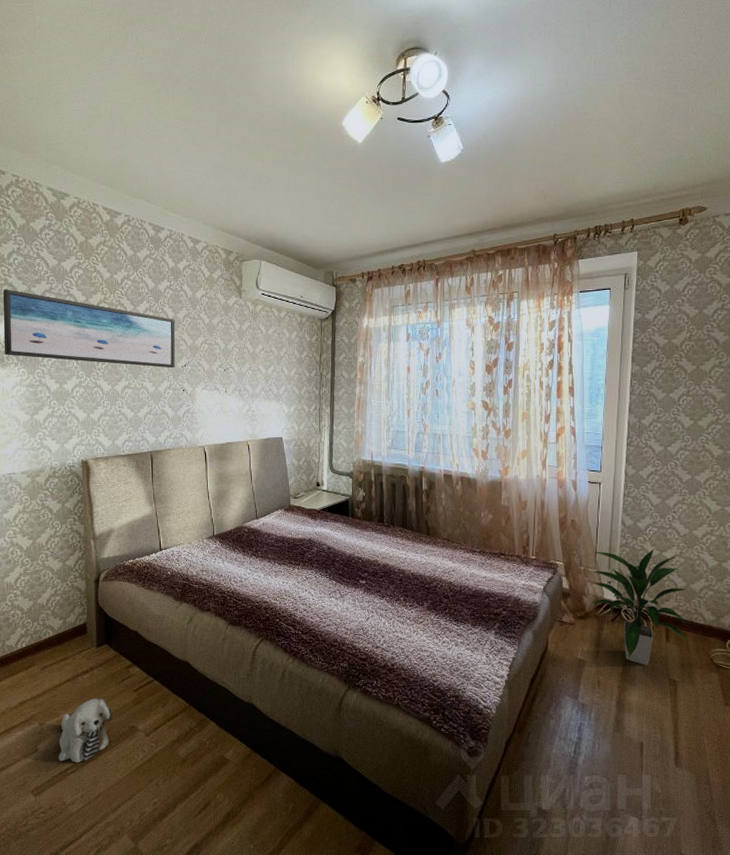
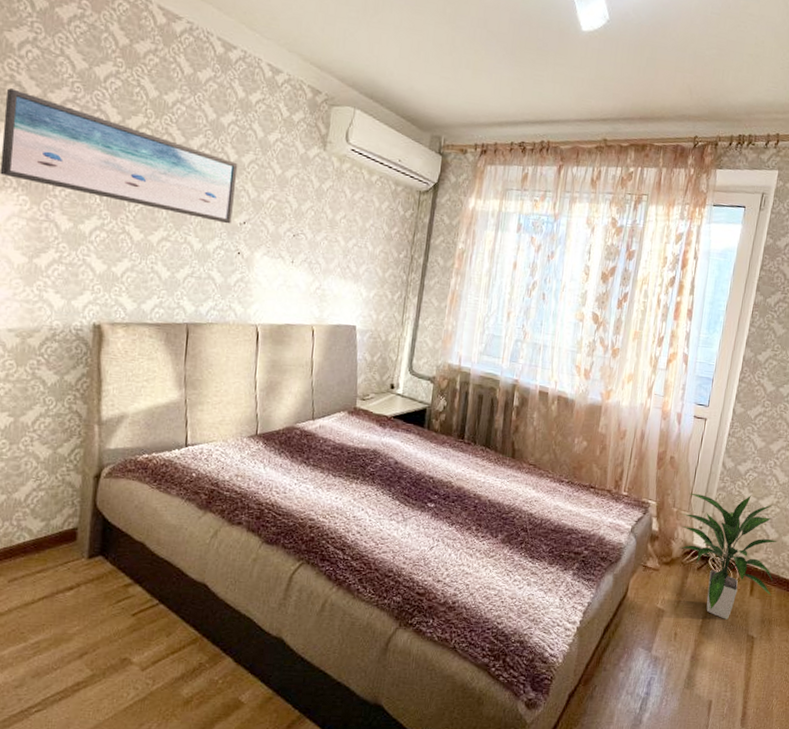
plush toy: present [58,698,112,763] -> none [20,621,100,700]

